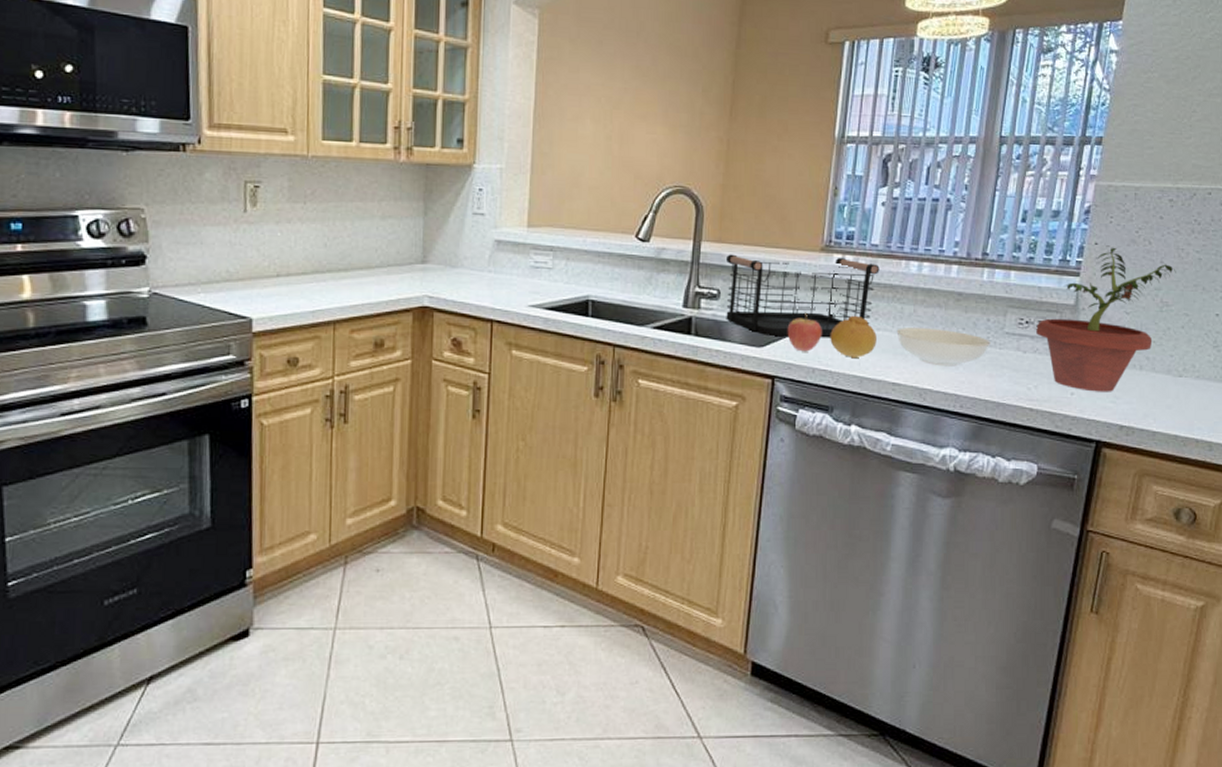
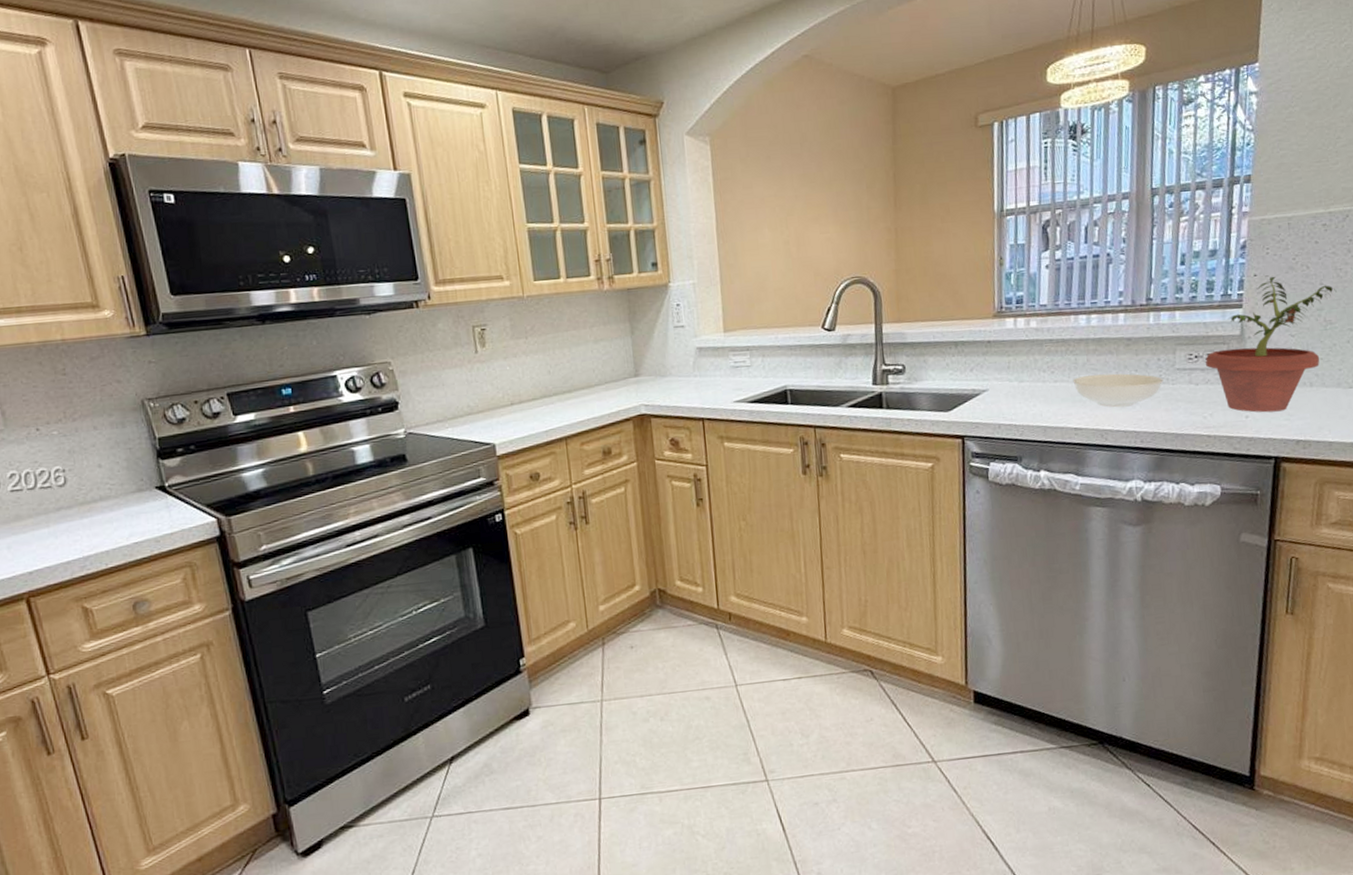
dish rack: present [725,254,880,337] -> none [906,320,1051,401]
fruit: present [787,312,822,352] -> none [970,374,1004,411]
fruit: present [830,315,877,358] -> none [1011,371,1055,410]

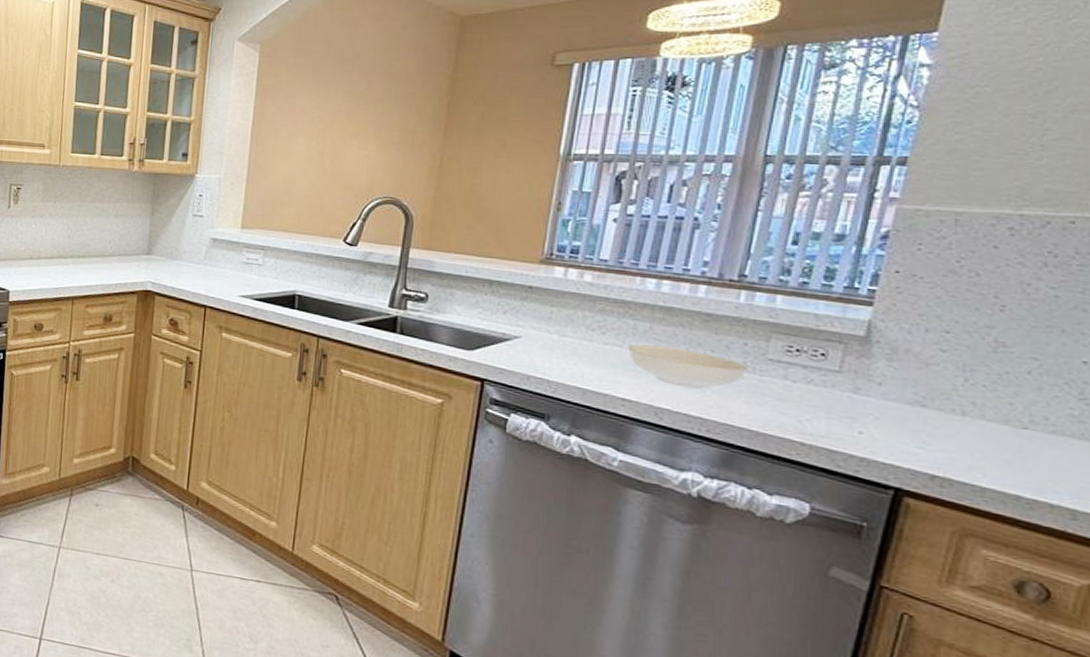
potted plant: present [1205,277,1337,413] -> none [811,278,1019,437]

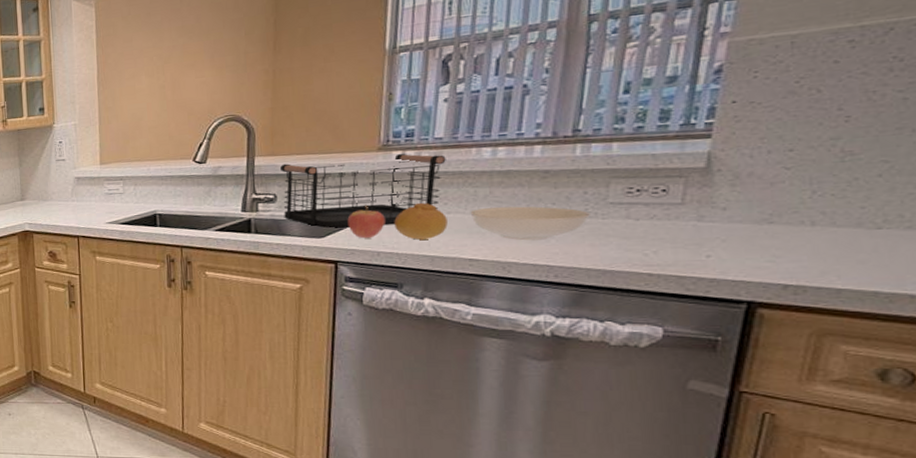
dish rack: none [433,261,609,347] -> present [279,153,446,229]
fruit: none [499,320,540,359] -> present [347,205,385,239]
fruit: none [548,327,604,370] -> present [394,202,448,240]

